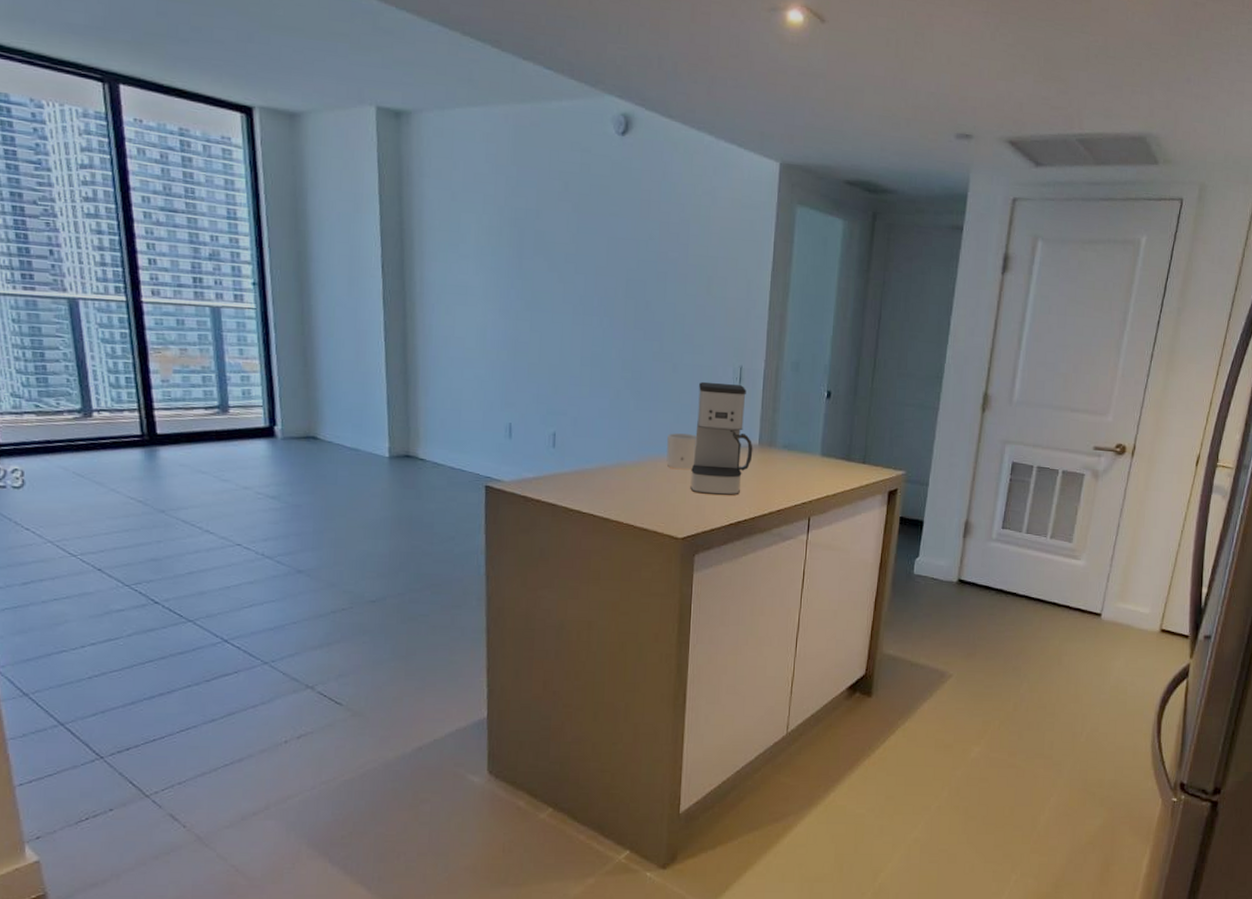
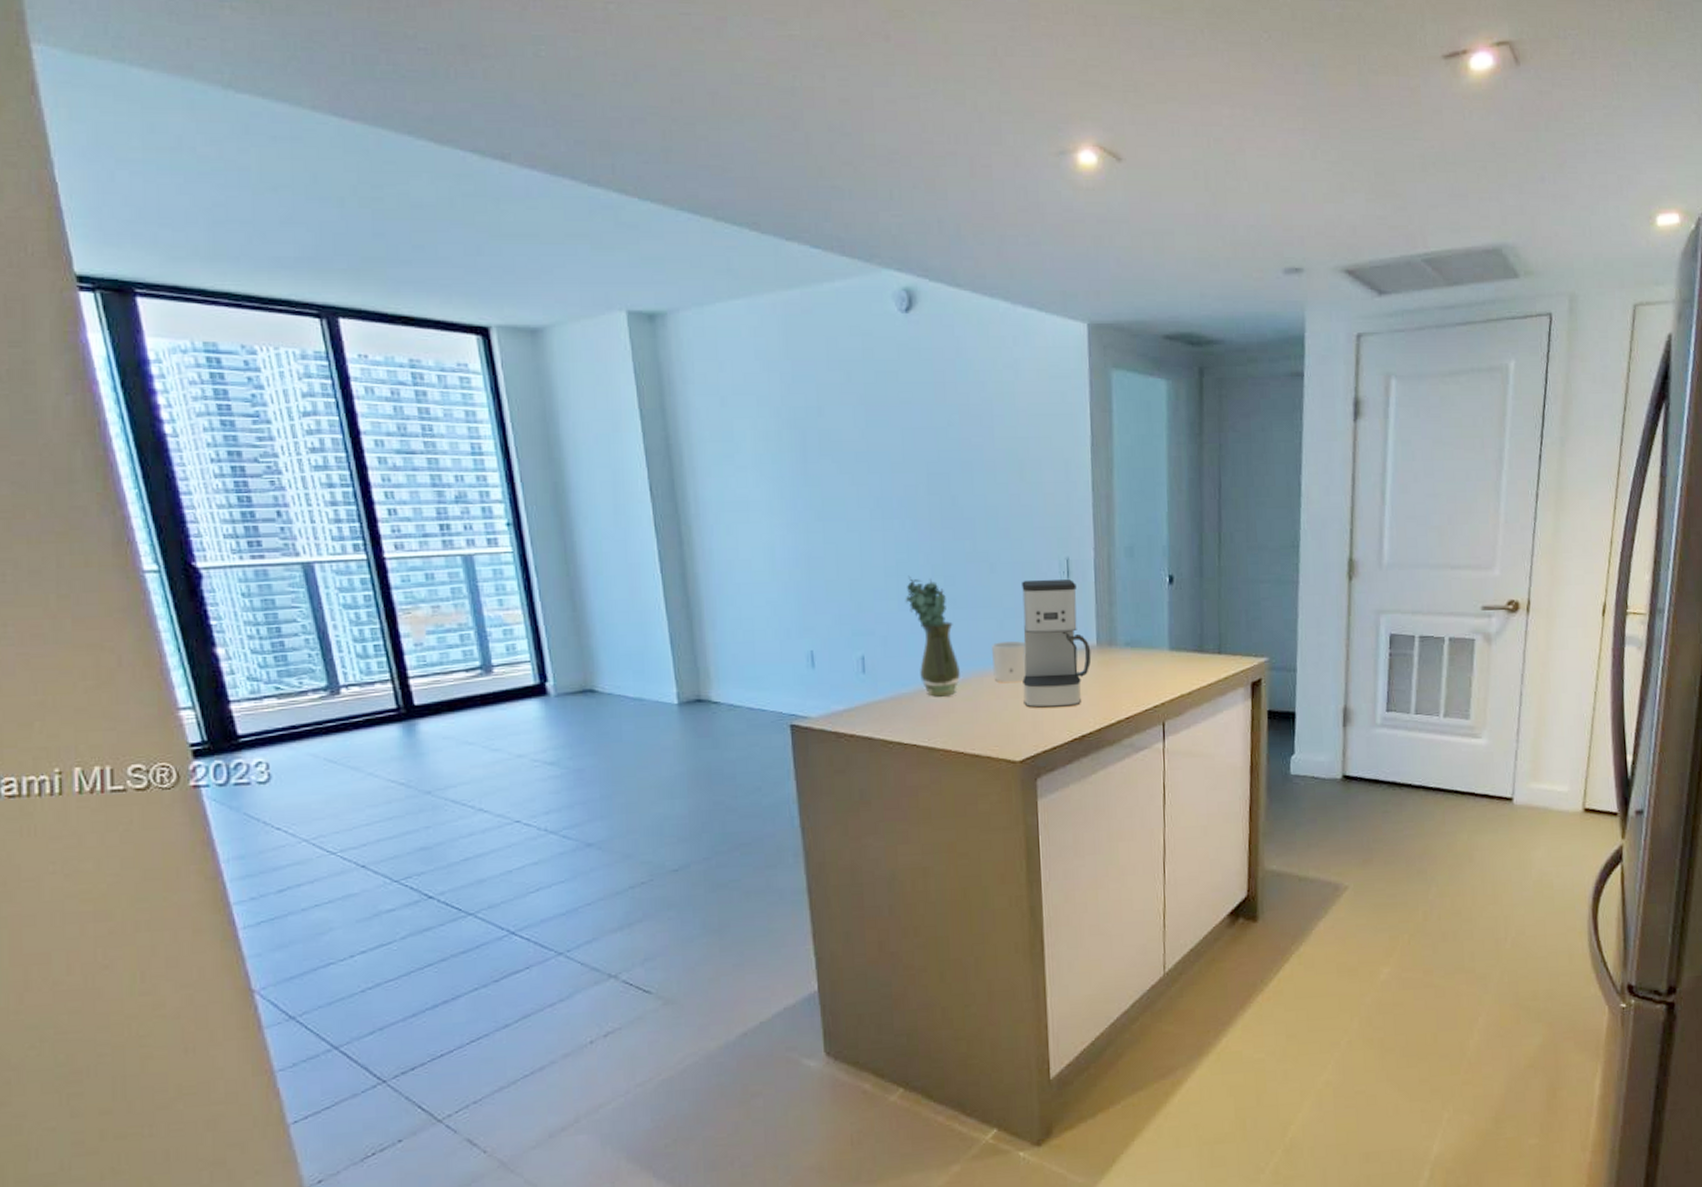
vase: none [596,366,638,476] -> present [905,575,960,697]

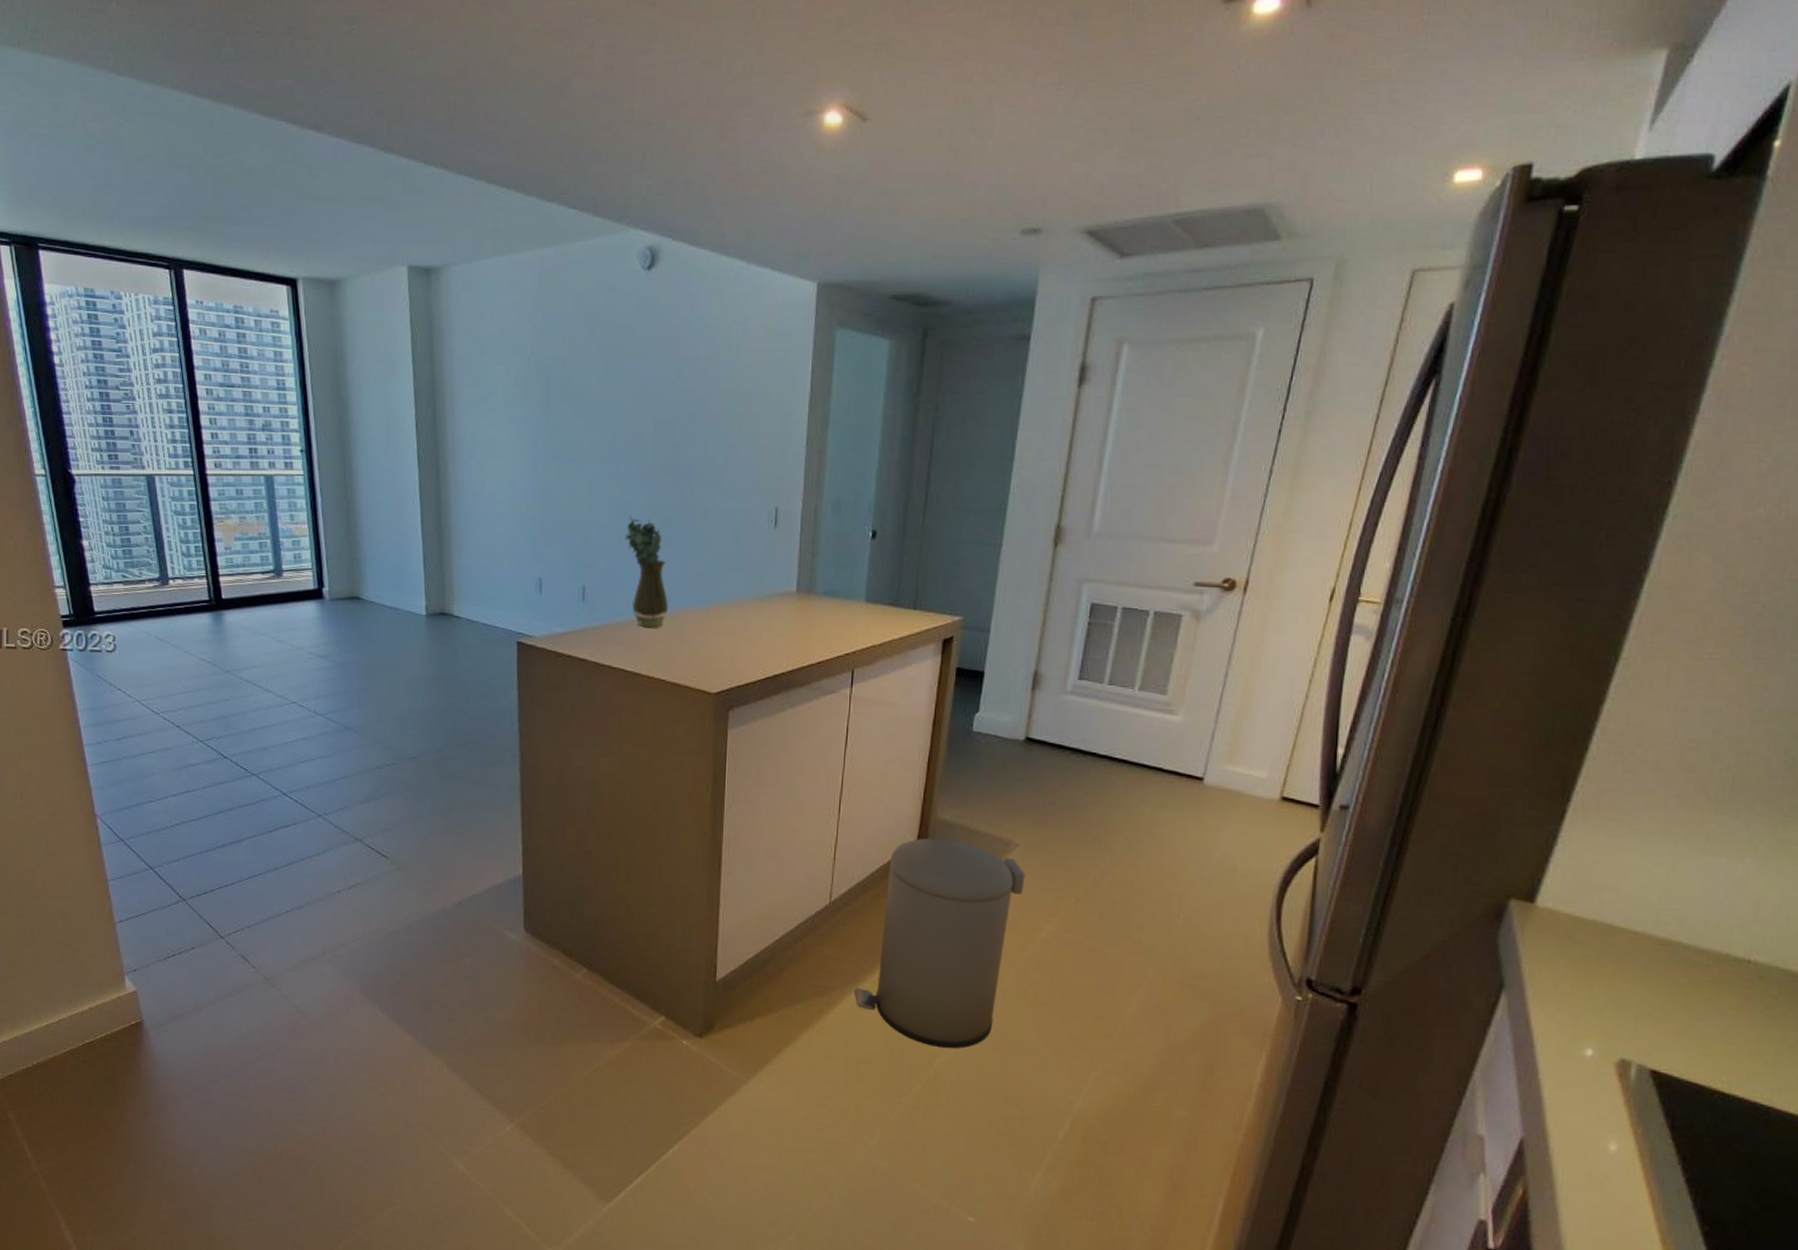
mug: present [992,641,1026,684] -> none [698,582,730,621]
coffee maker: present [1022,579,1092,709] -> none [723,526,791,648]
pedal bin: none [1198,890,1358,1113] -> present [853,838,1026,1048]

